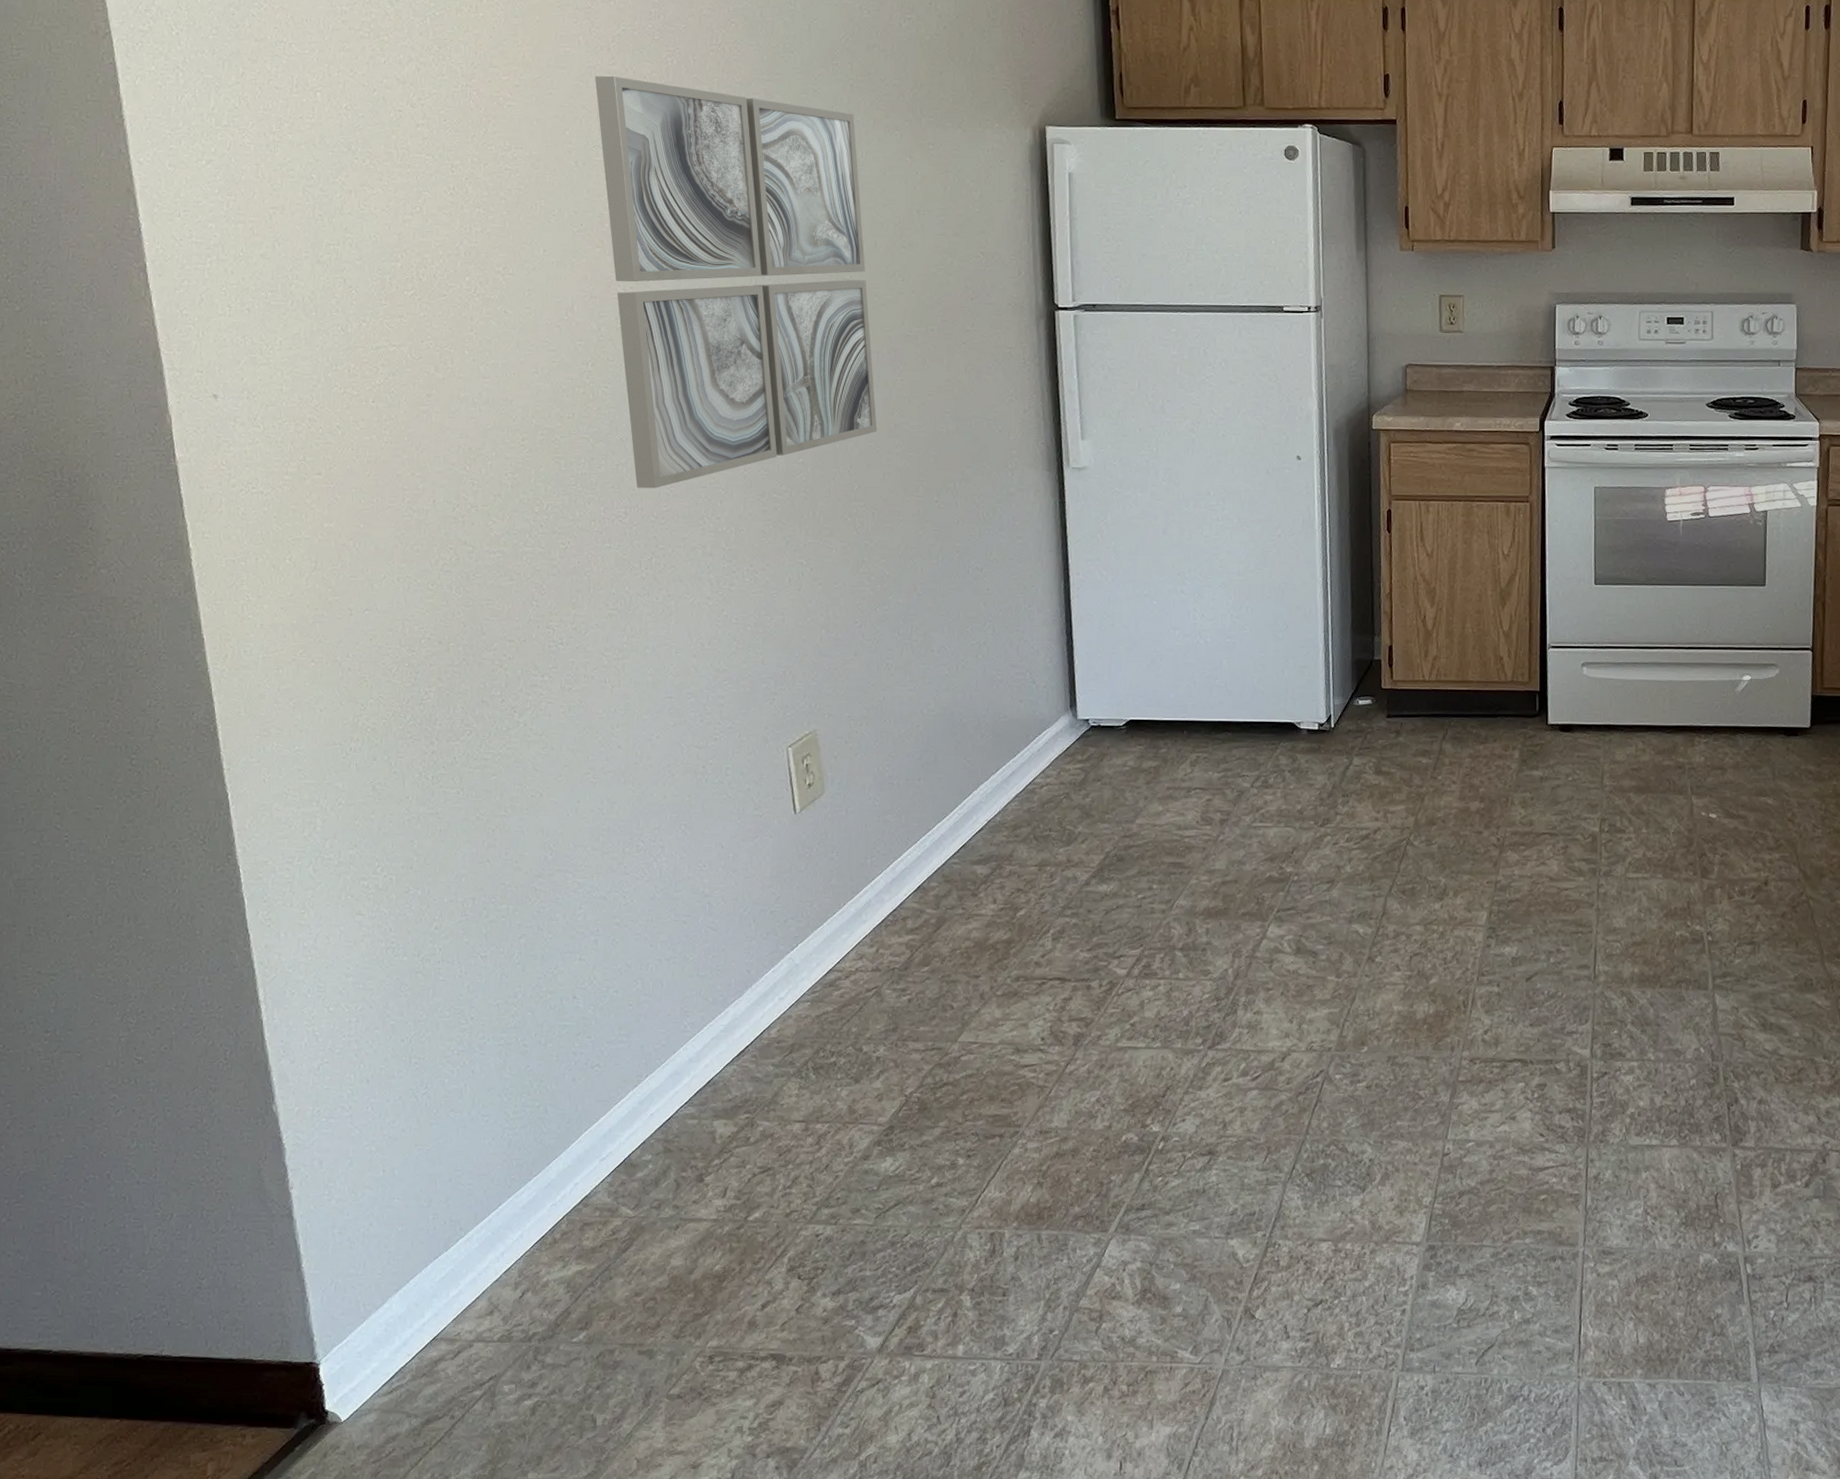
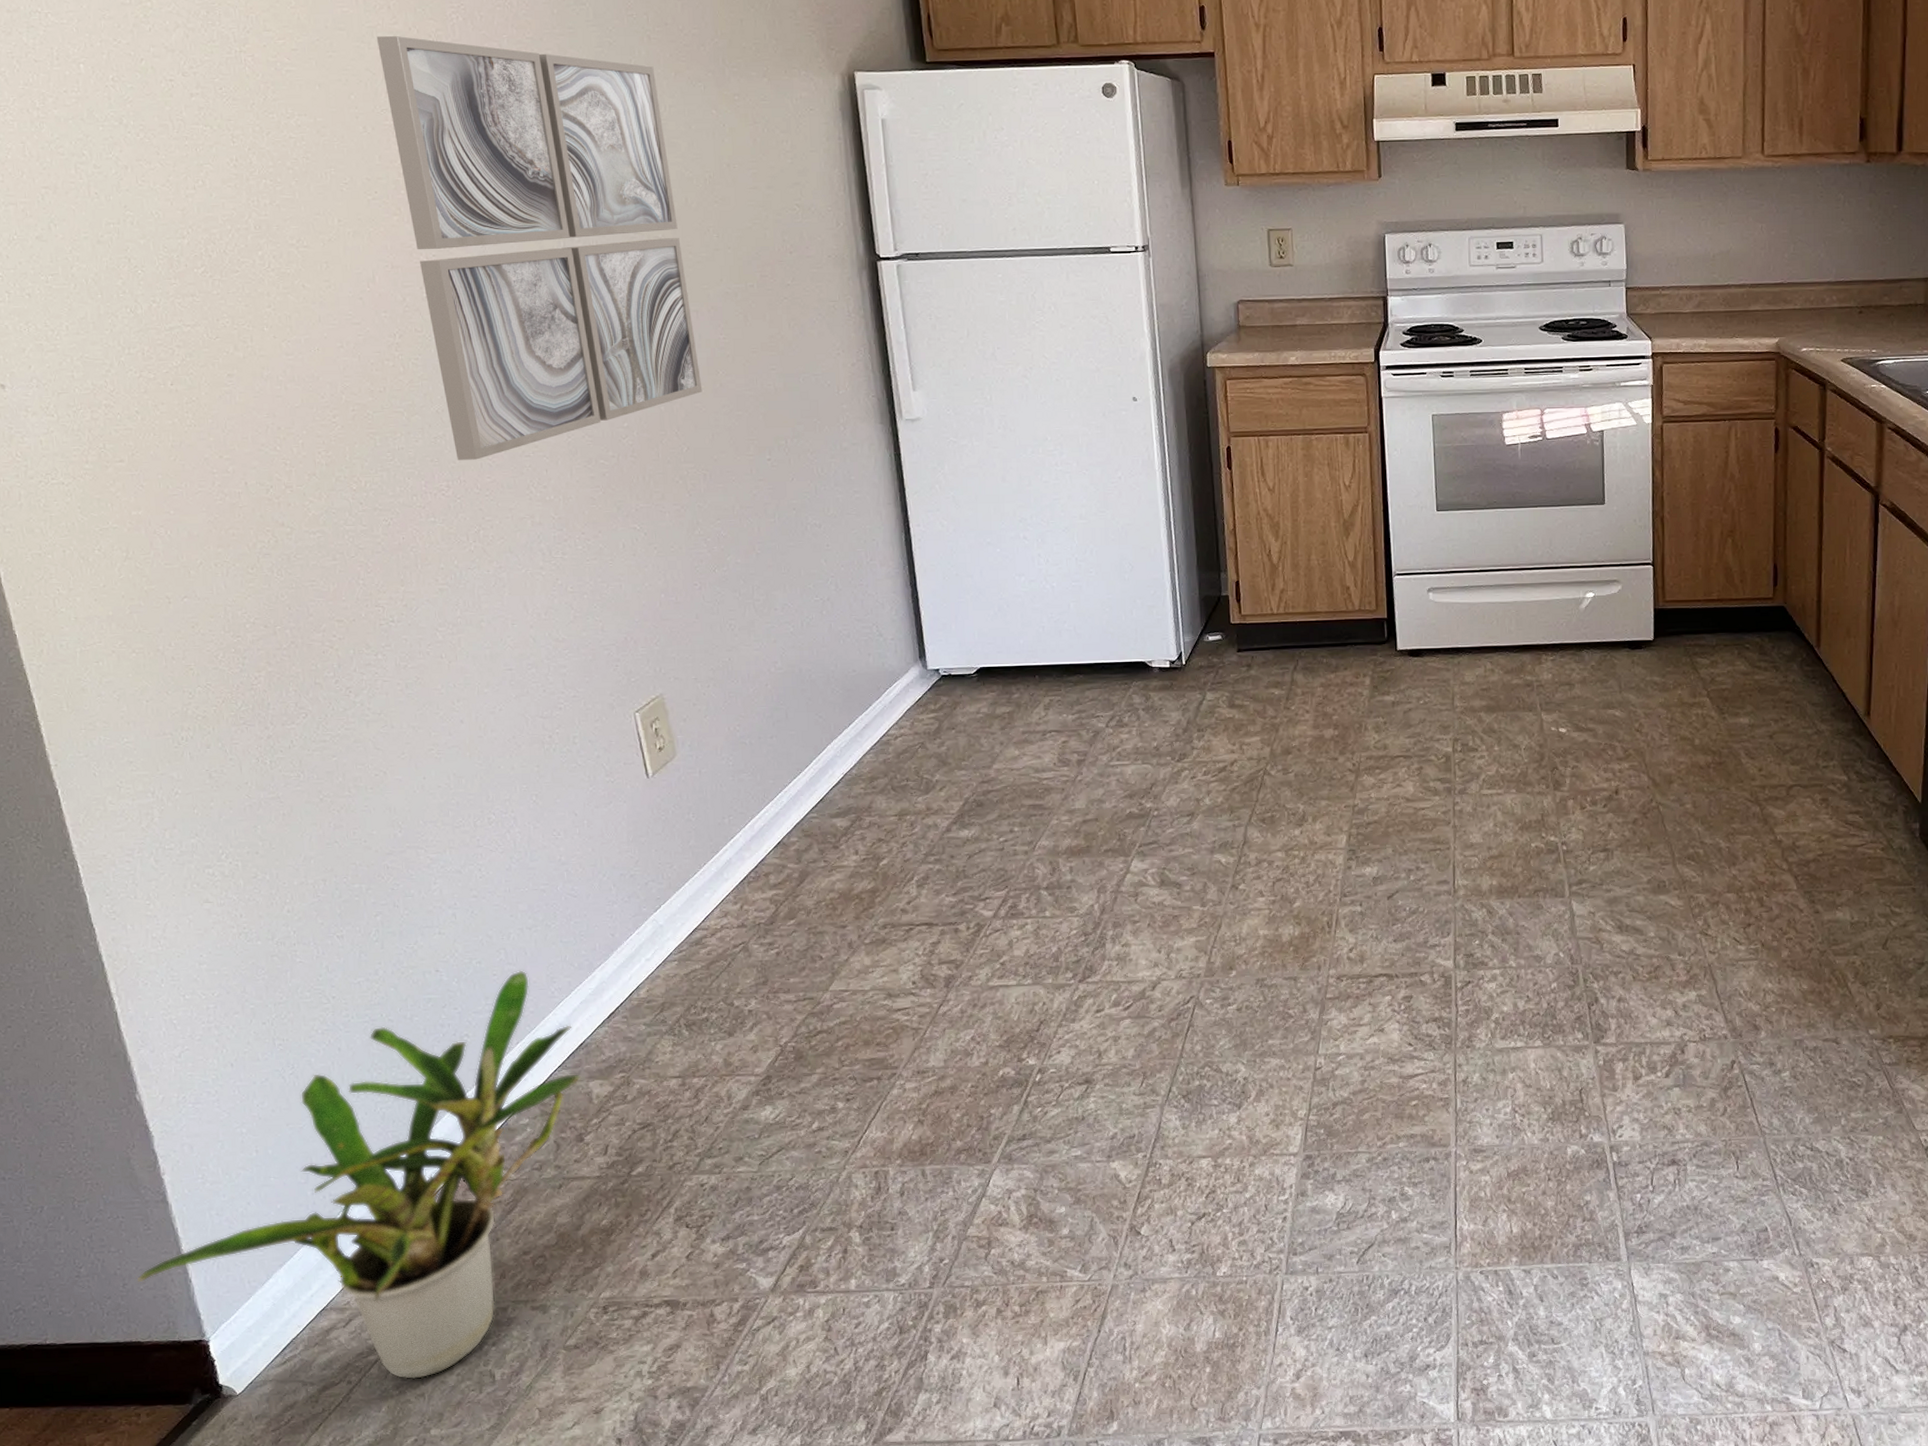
potted plant: none [256,1001,706,1420] -> present [137,970,581,1380]

